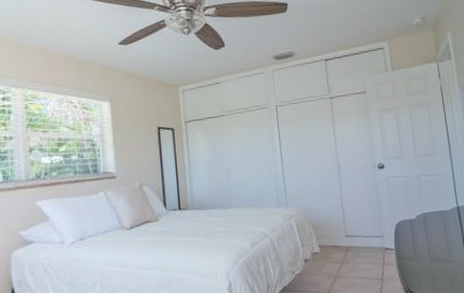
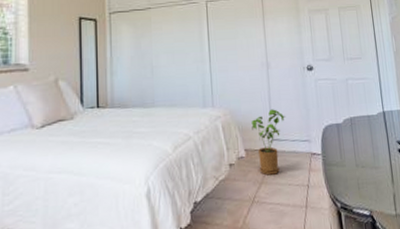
house plant: none [324,207,359,270] -> present [251,109,286,176]

